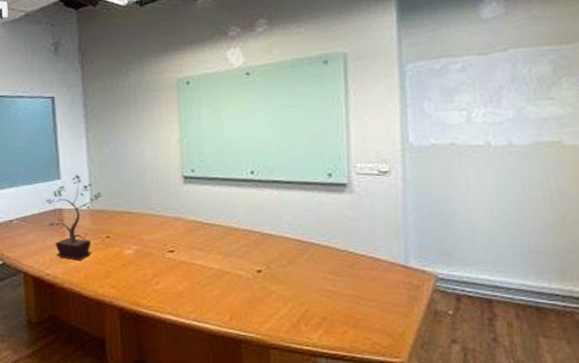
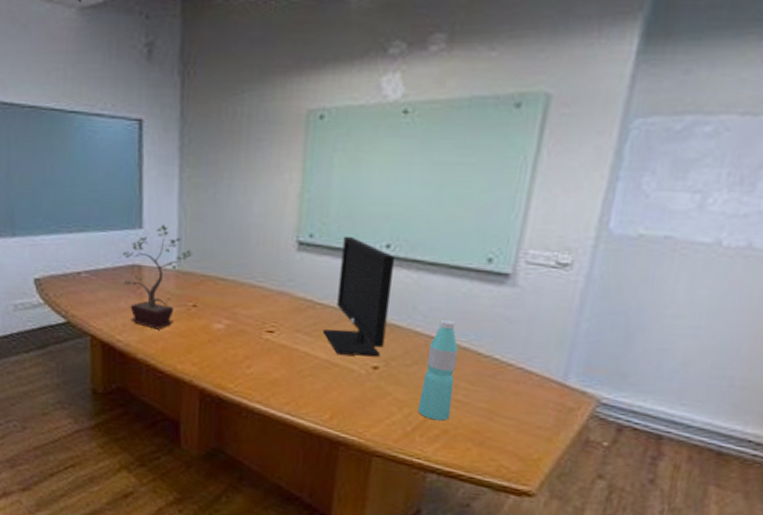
monitor: none [212,168,263,263] -> present [322,236,396,357]
water bottle: none [298,224,325,310] -> present [417,319,459,421]

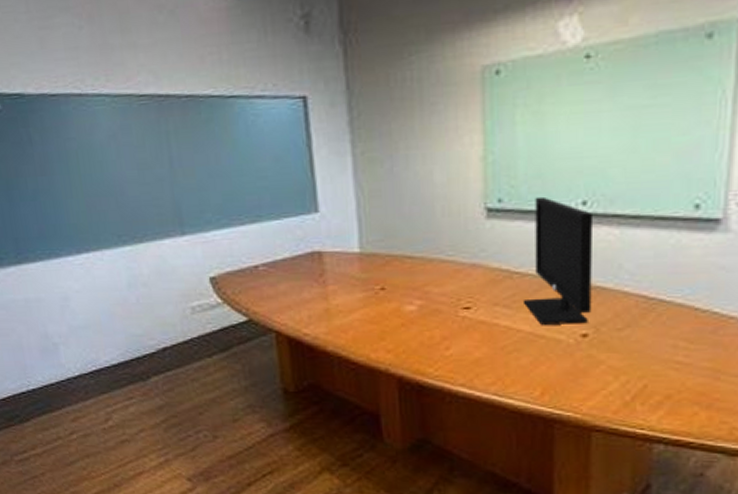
potted plant: present [123,224,192,330] -> none [301,205,375,318]
water bottle: present [417,319,459,421] -> none [635,275,674,386]

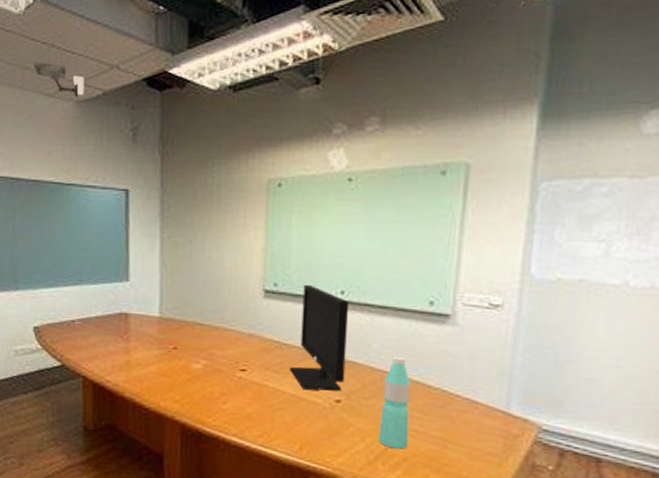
water bottle: none [635,275,674,386] -> present [378,356,411,449]

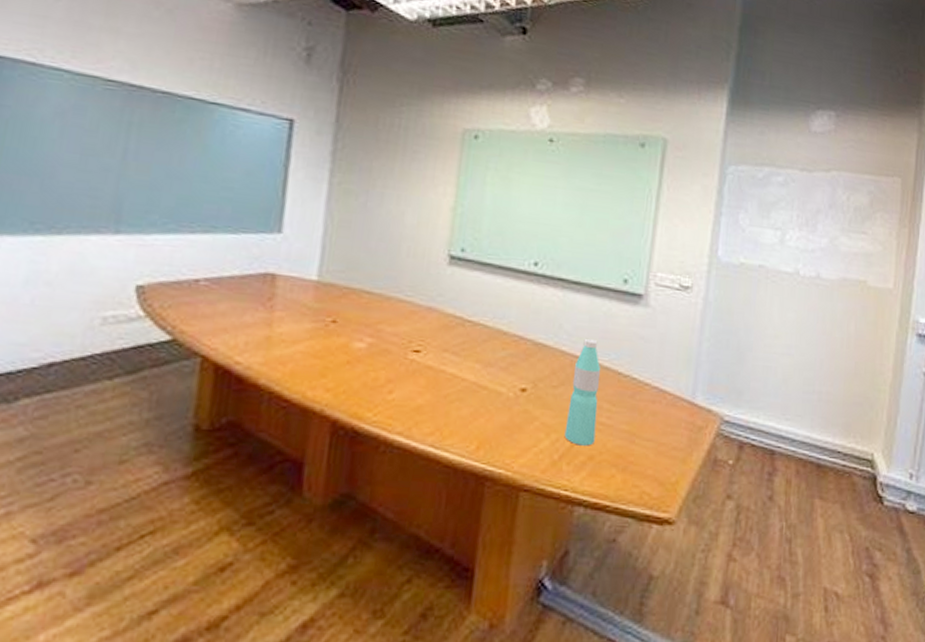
monitor: present [289,284,350,391] -> none [471,252,543,378]

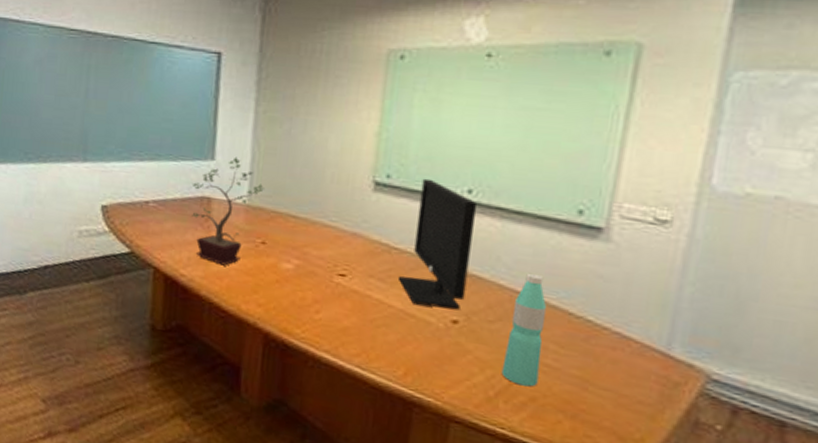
potted plant: none [252,229,337,349] -> present [192,157,264,266]
monitor: none [471,252,543,378] -> present [397,178,478,310]

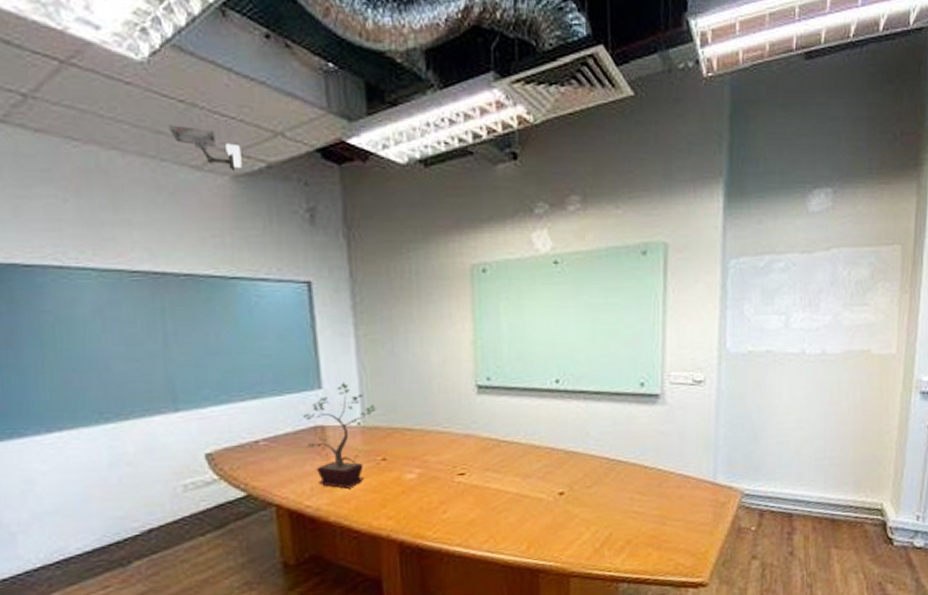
monitor: present [397,178,478,310] -> none [509,375,566,486]
water bottle: present [501,273,547,387] -> none [602,440,630,533]

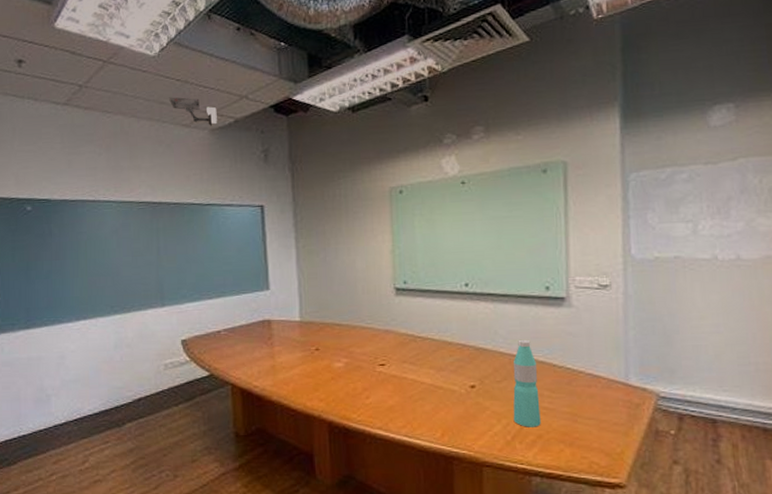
potted plant: present [303,382,376,489] -> none [255,284,312,373]
water bottle: none [602,440,630,533] -> present [513,339,541,427]

